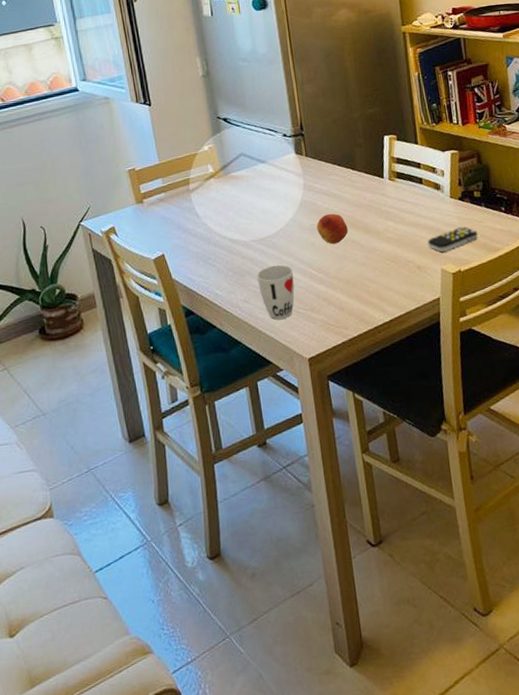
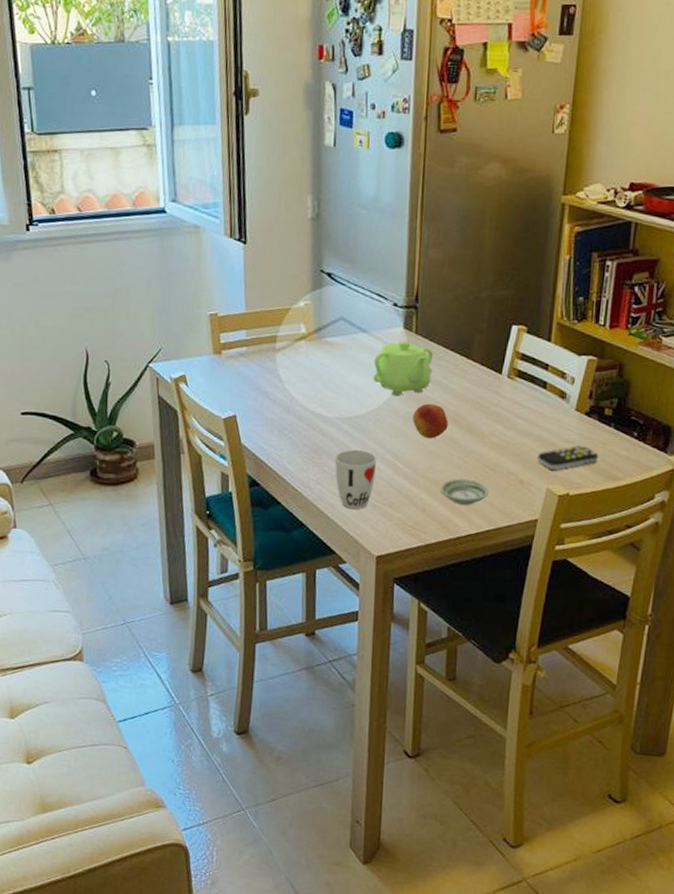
teapot: none [275,163,327,212] -> present [373,340,433,395]
saucer: none [351,273,394,298] -> present [440,478,489,505]

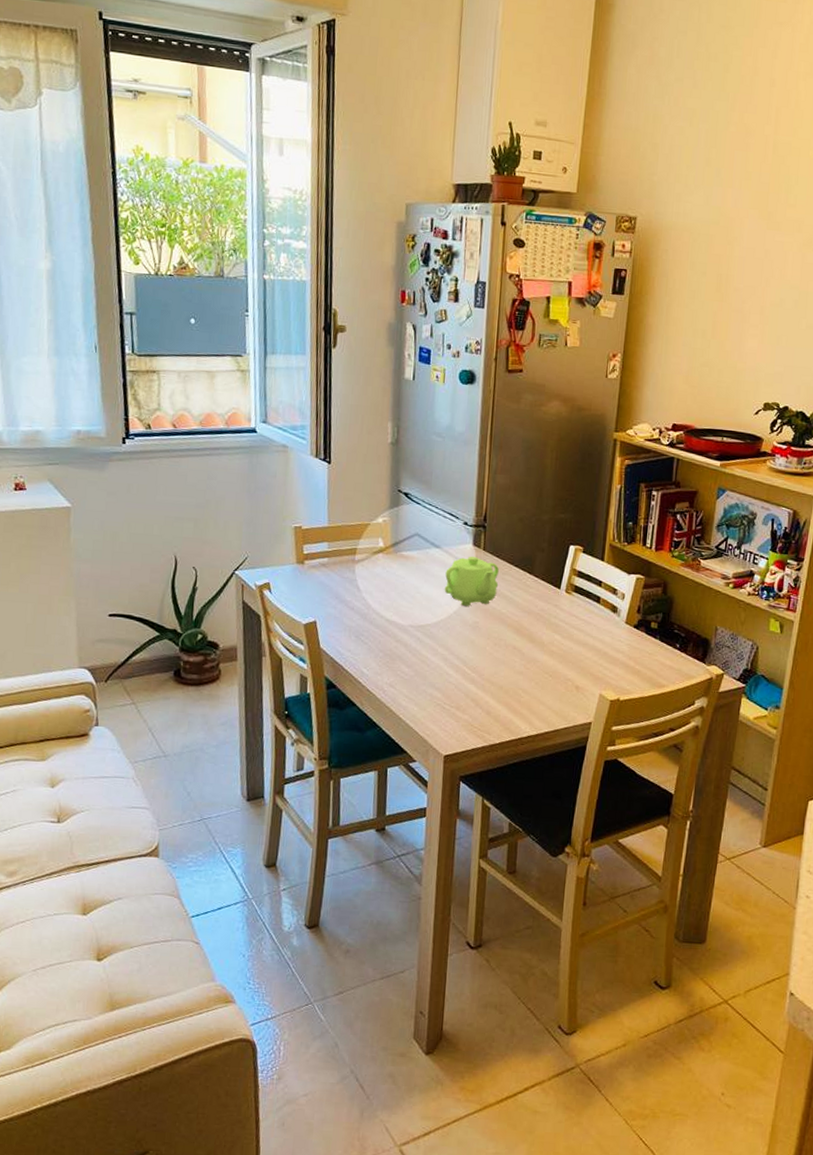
cup: present [334,449,377,509] -> none [407,655,447,711]
fruit: present [413,403,448,439] -> none [480,614,512,647]
saucer: present [440,478,489,505] -> none [503,683,548,708]
remote control: present [537,445,598,470] -> none [591,654,645,677]

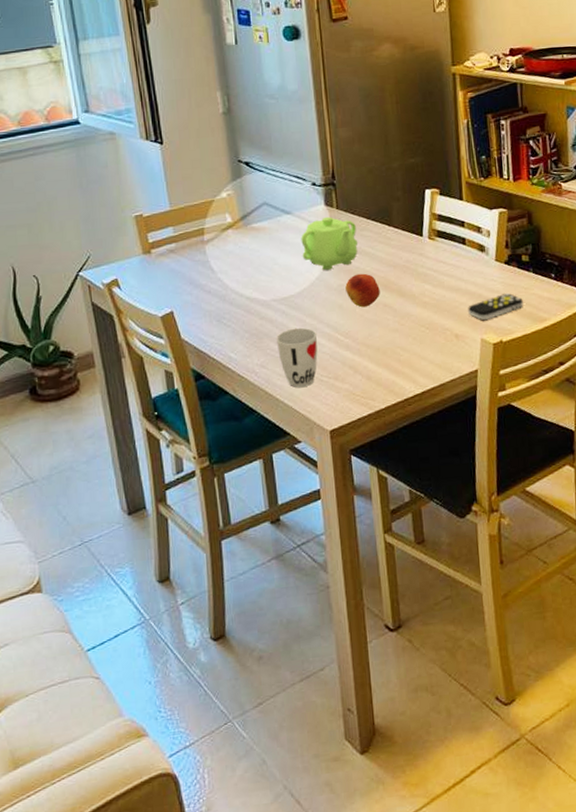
cup: none [407,655,447,711] -> present [275,327,318,387]
fruit: none [480,614,512,647] -> present [345,273,380,308]
remote control: none [591,654,645,677] -> present [468,292,523,320]

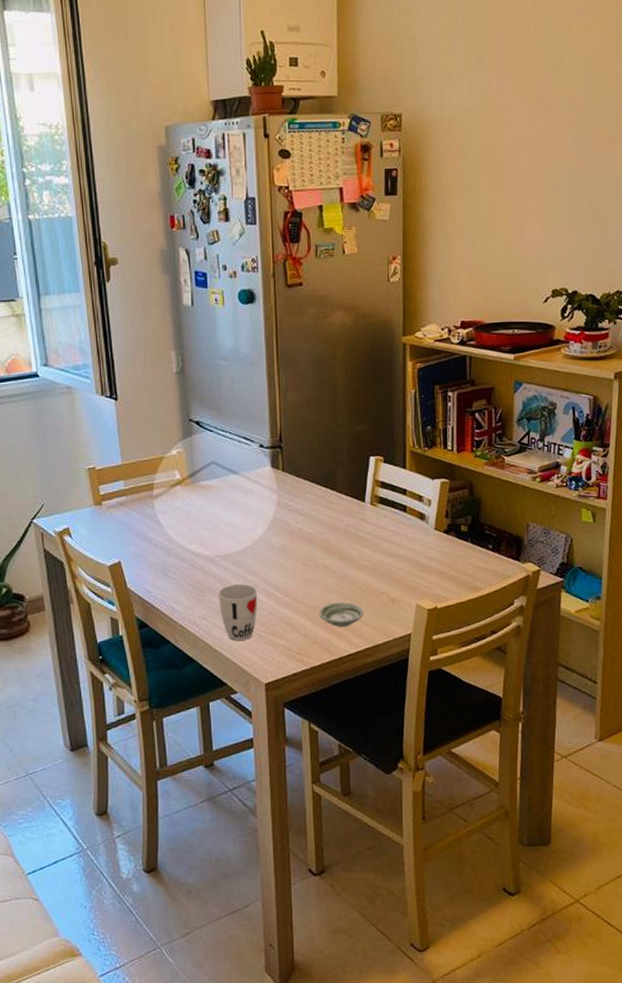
teapot: present [301,216,359,270] -> none [246,478,302,530]
fruit: present [345,273,380,308] -> none [287,535,321,568]
saucer: none [381,340,428,367] -> present [318,602,364,627]
remote control: present [468,292,523,320] -> none [405,561,460,586]

